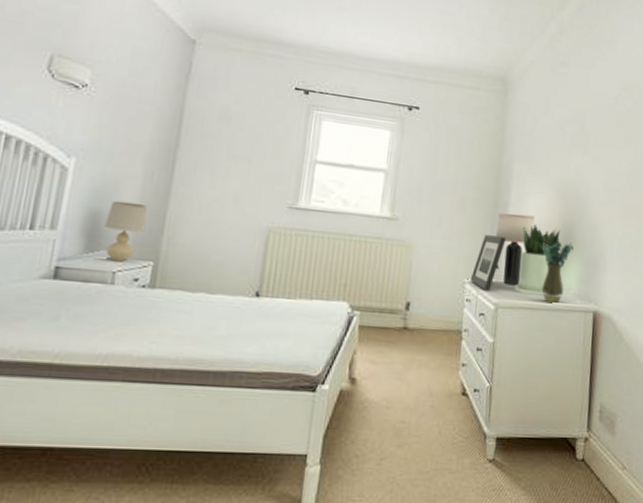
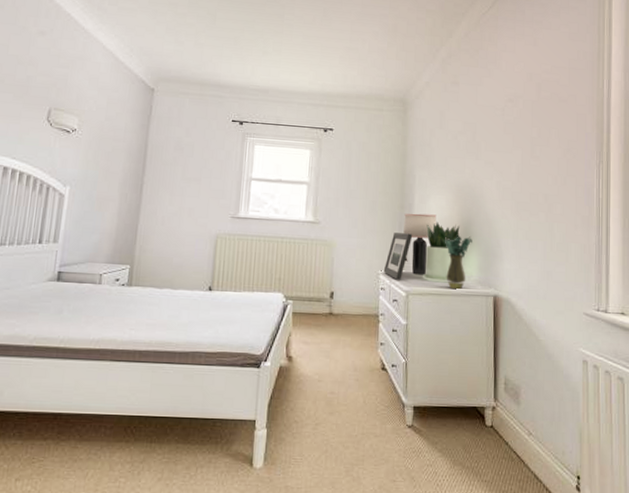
table lamp: present [104,200,148,262] -> none [92,218,124,266]

